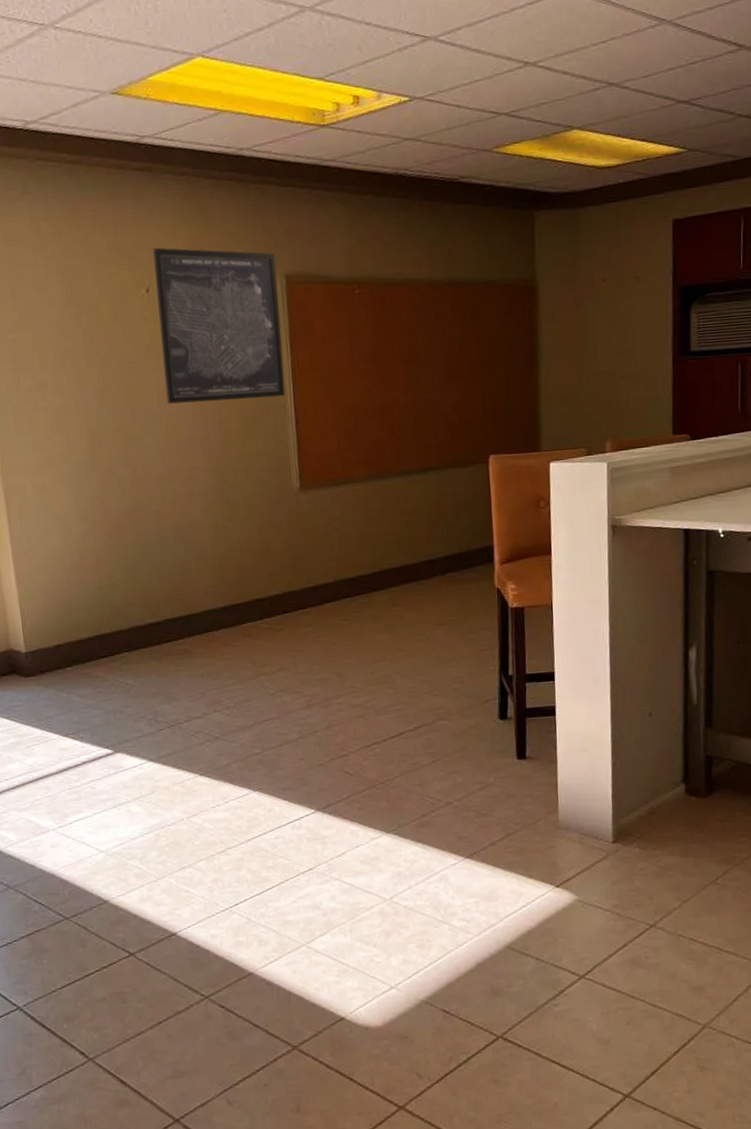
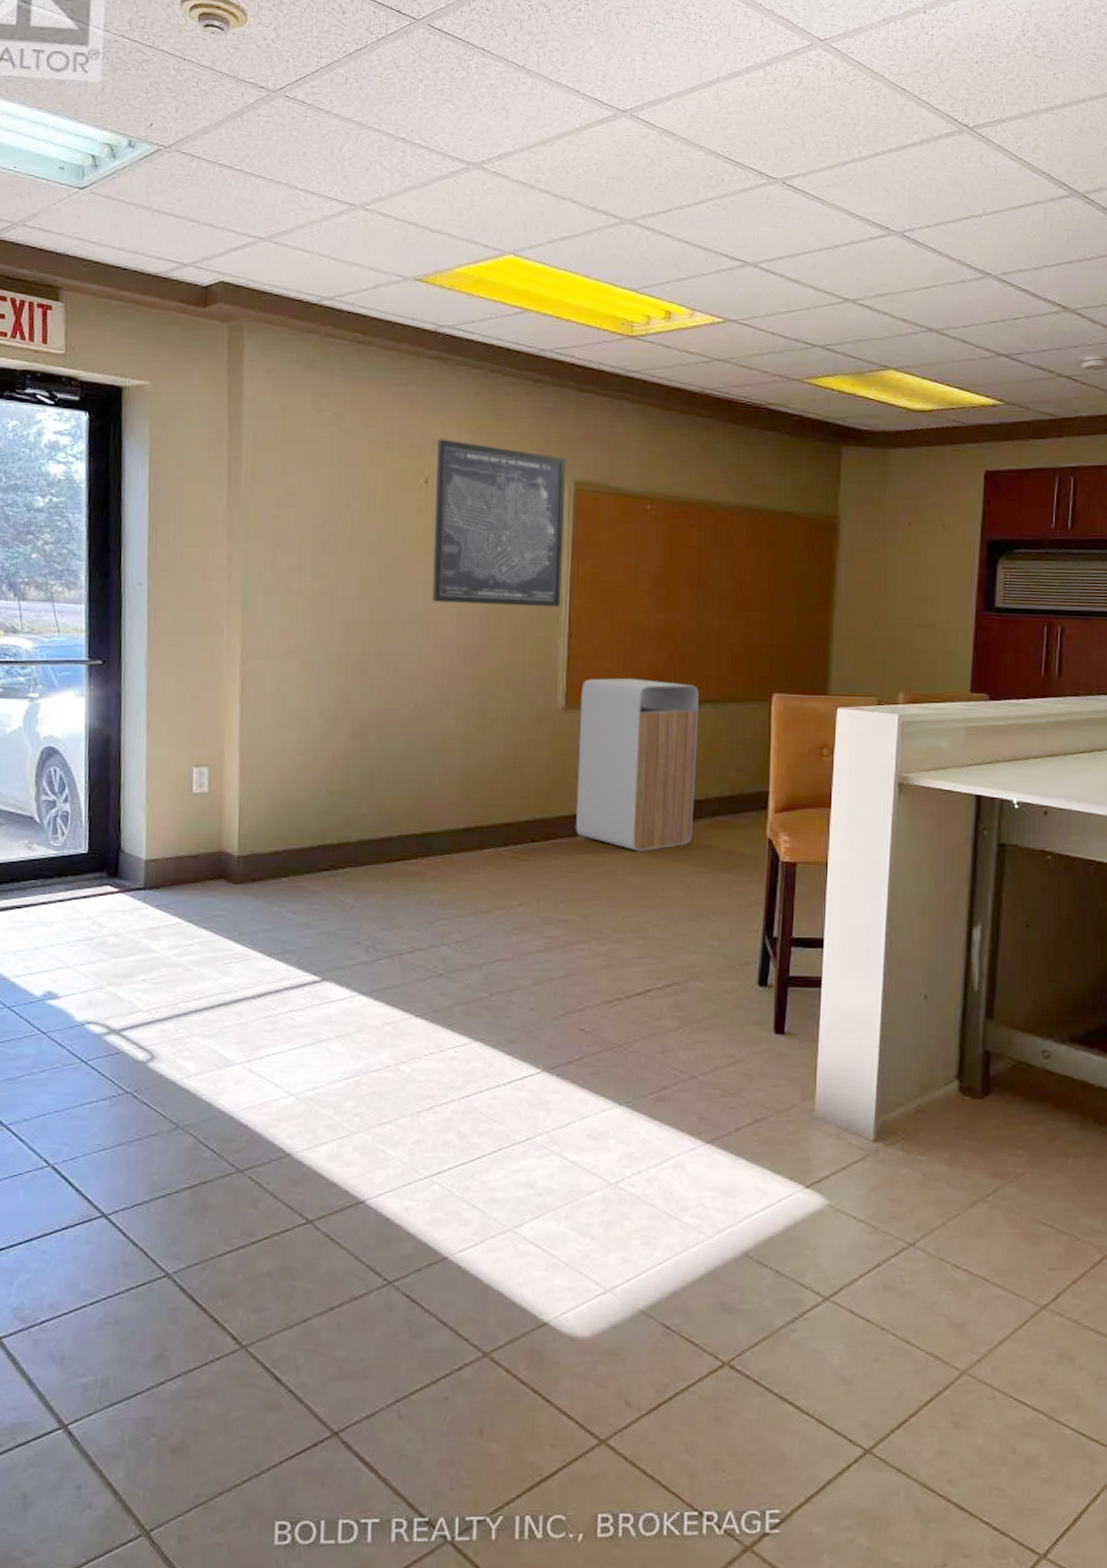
trash can: none [313,455,428,612] -> present [576,678,699,852]

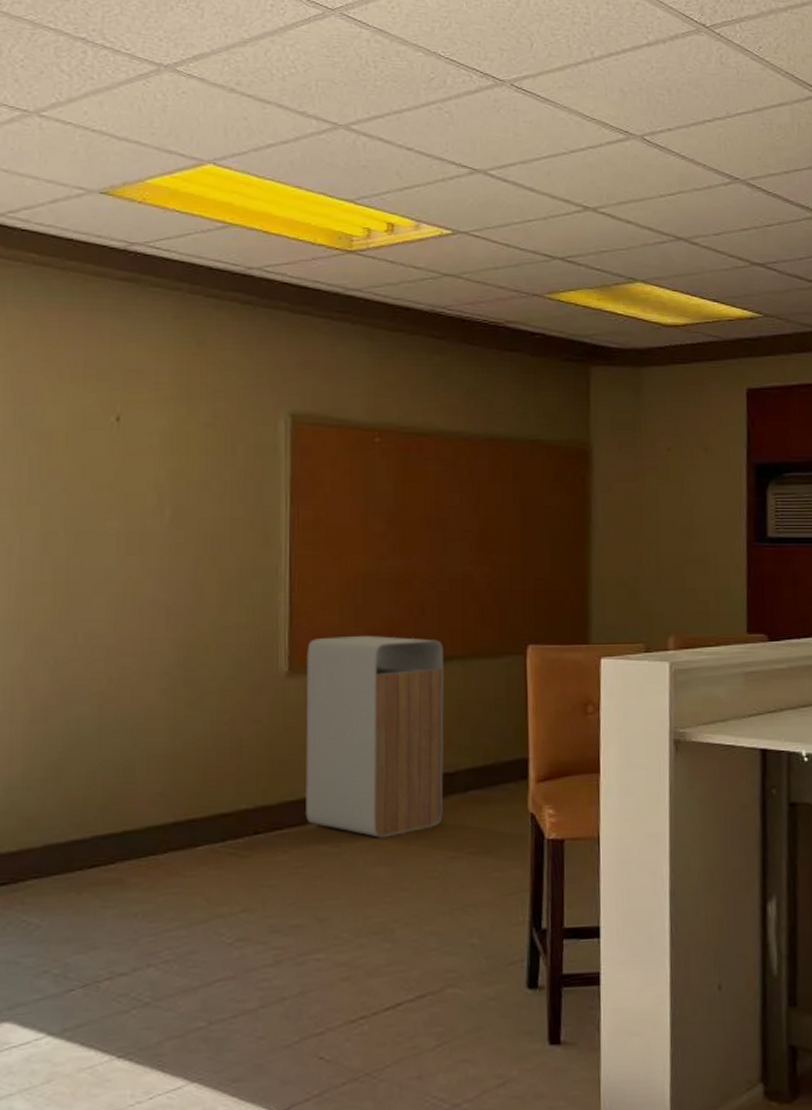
wall art: present [432,438,567,608] -> none [128,370,281,558]

